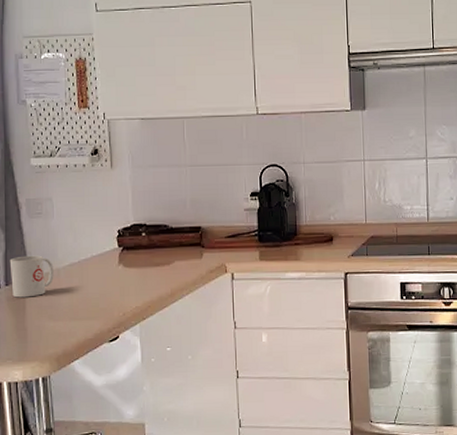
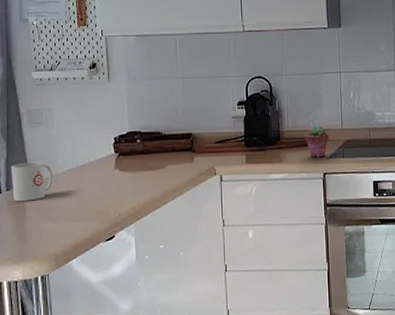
potted succulent: none [324,219,351,256] -> present [304,125,329,158]

